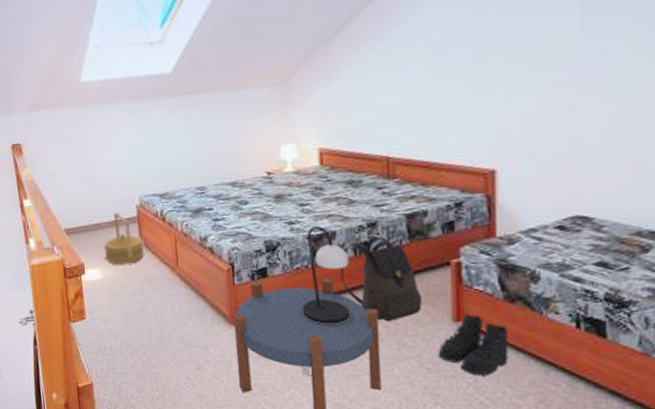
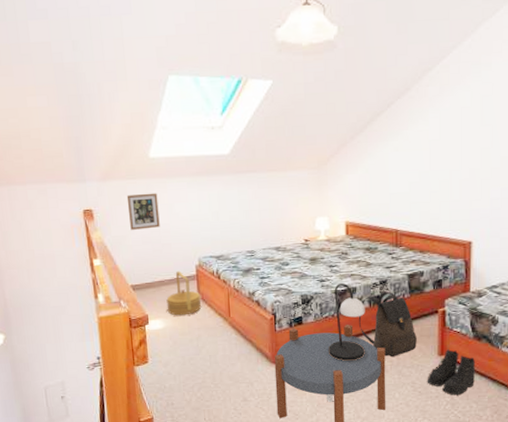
picture frame: none [57,122,95,166] -> present [126,193,160,230]

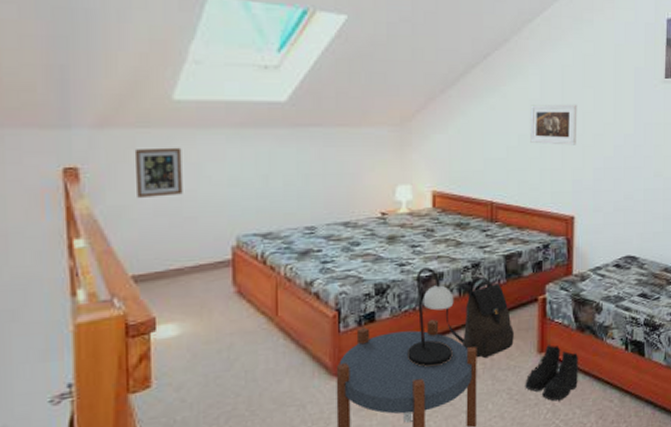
basket: present [166,270,201,316] -> none [185,254,238,317]
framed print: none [430,141,475,179] -> present [530,104,578,145]

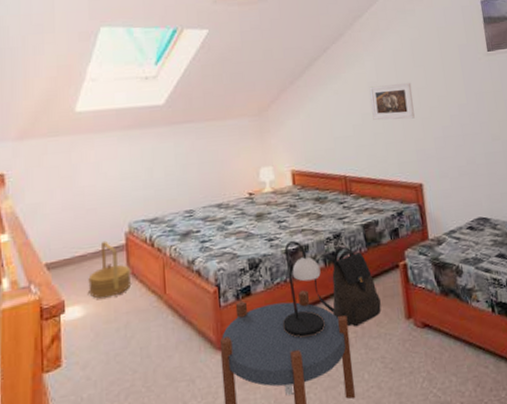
picture frame: present [134,147,183,198] -> none [46,150,85,195]
basket: none [185,254,238,317] -> present [88,240,131,299]
boots: present [525,345,579,401] -> none [397,310,450,369]

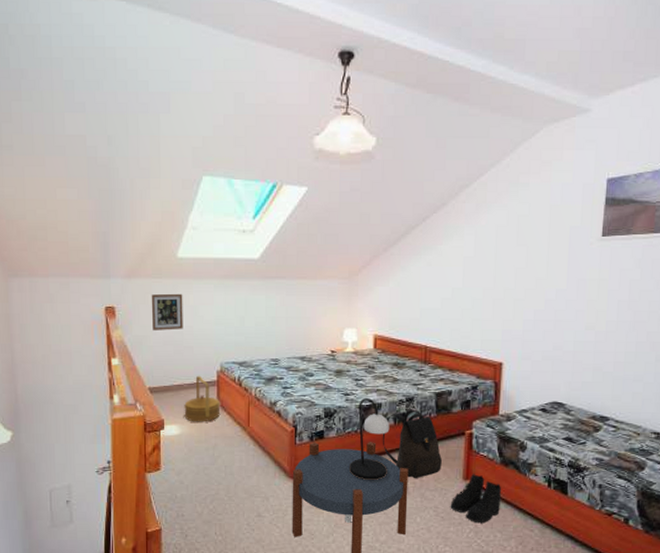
picture frame: none [46,150,85,195] -> present [151,293,183,330]
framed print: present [369,82,415,120] -> none [463,261,510,299]
boots: none [397,310,450,369] -> present [450,474,502,524]

